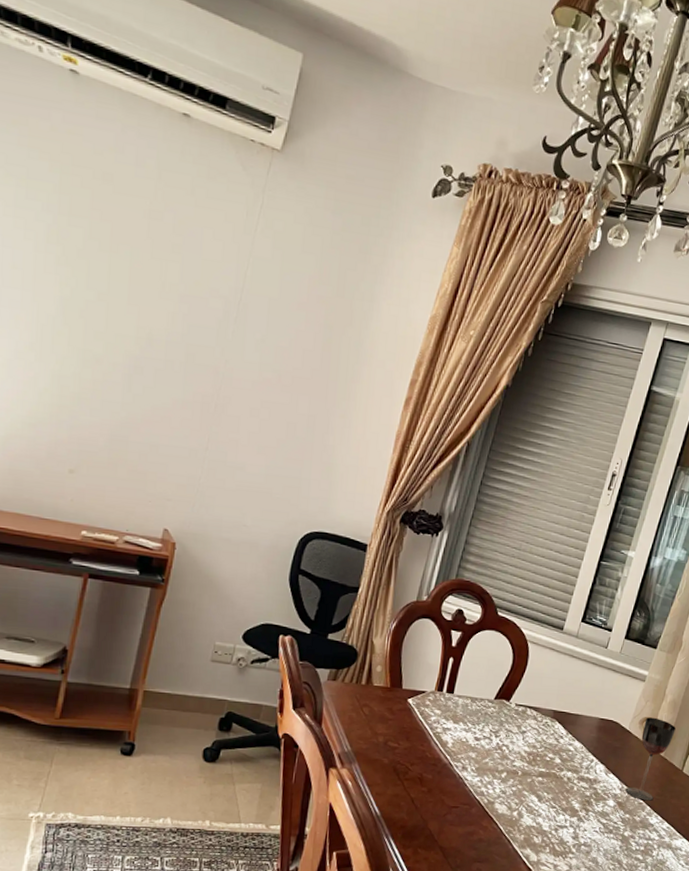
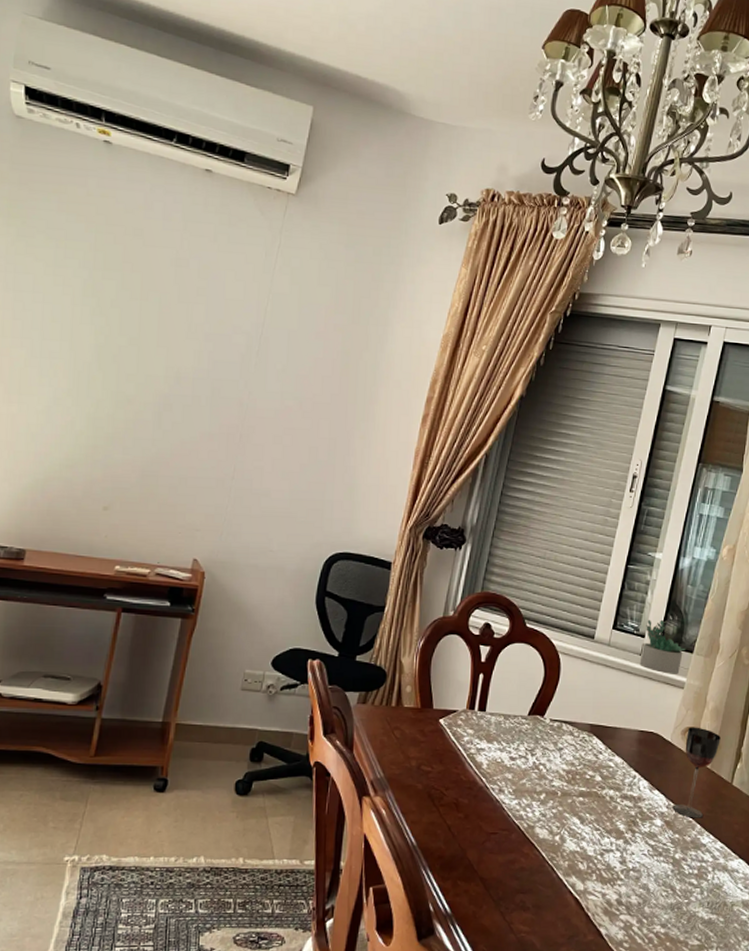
succulent plant: none [605,614,651,668] -> present [639,619,687,674]

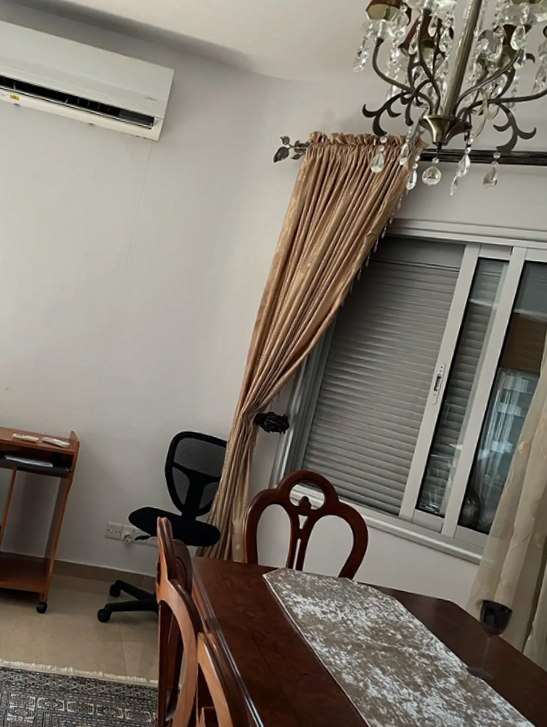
succulent plant: present [639,619,687,674] -> none [439,502,483,552]

